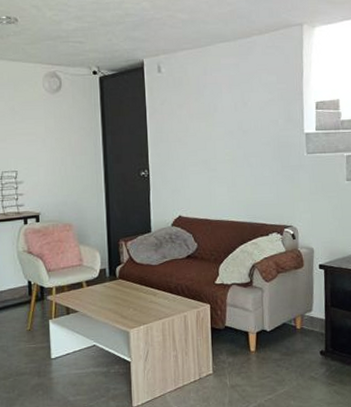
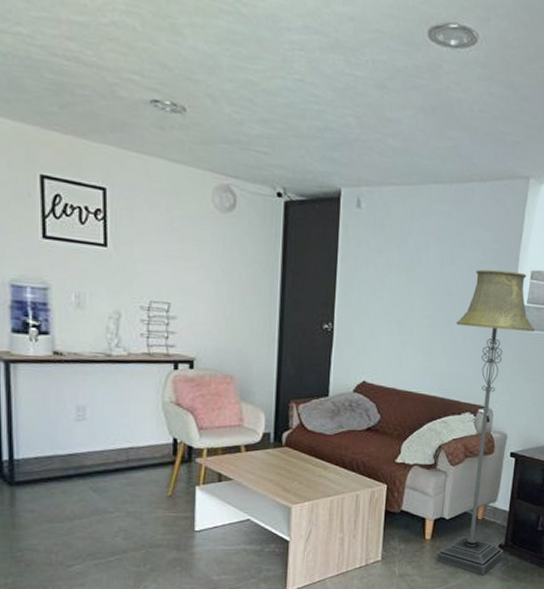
floor lamp: none [254,105,327,382] -> present [435,269,536,576]

